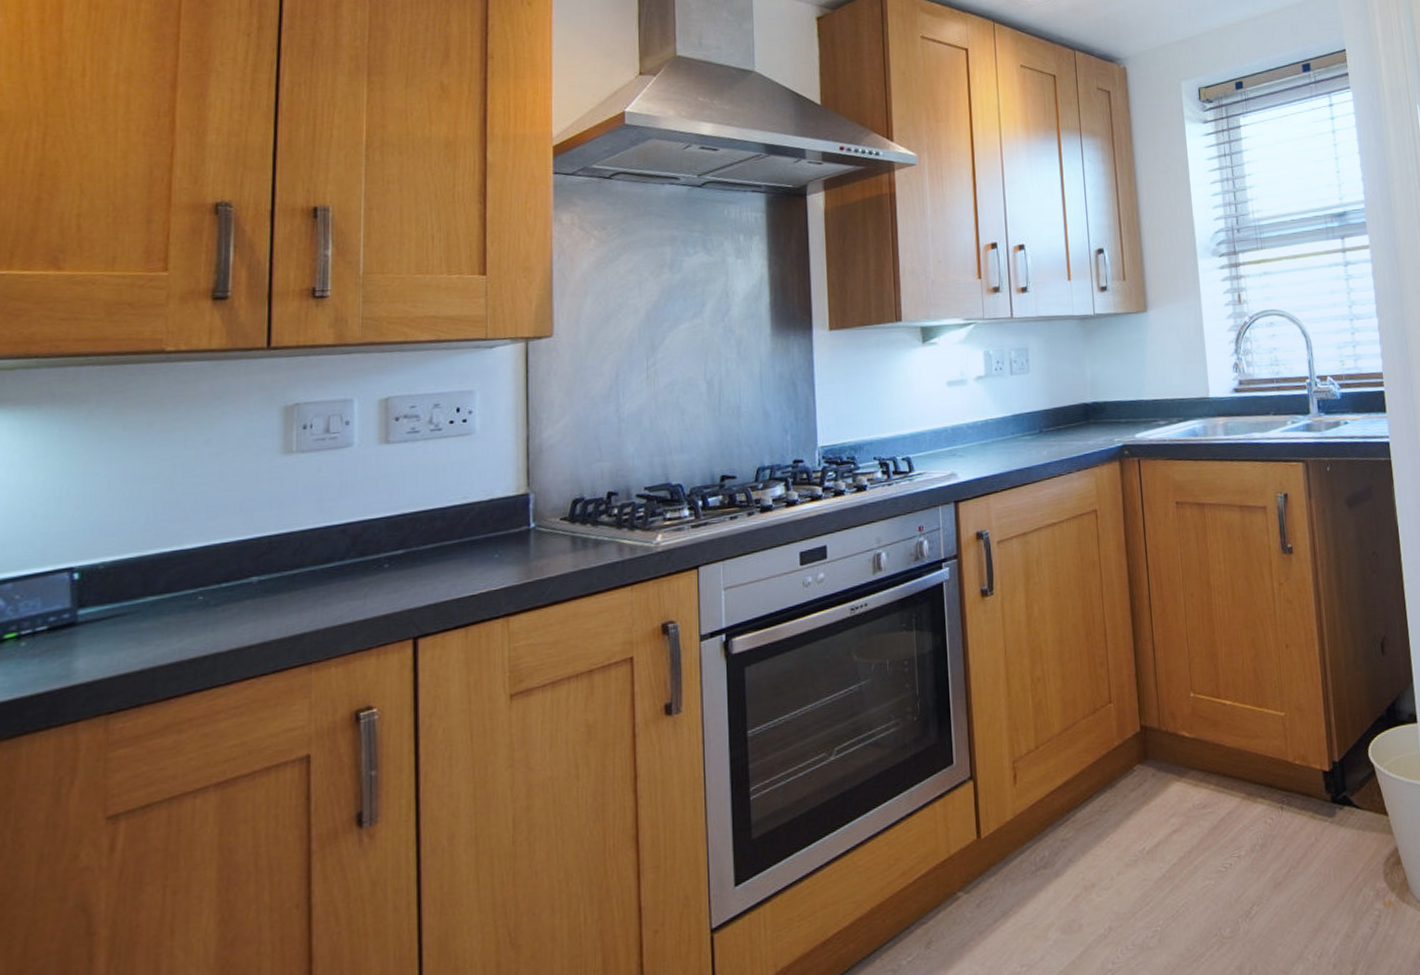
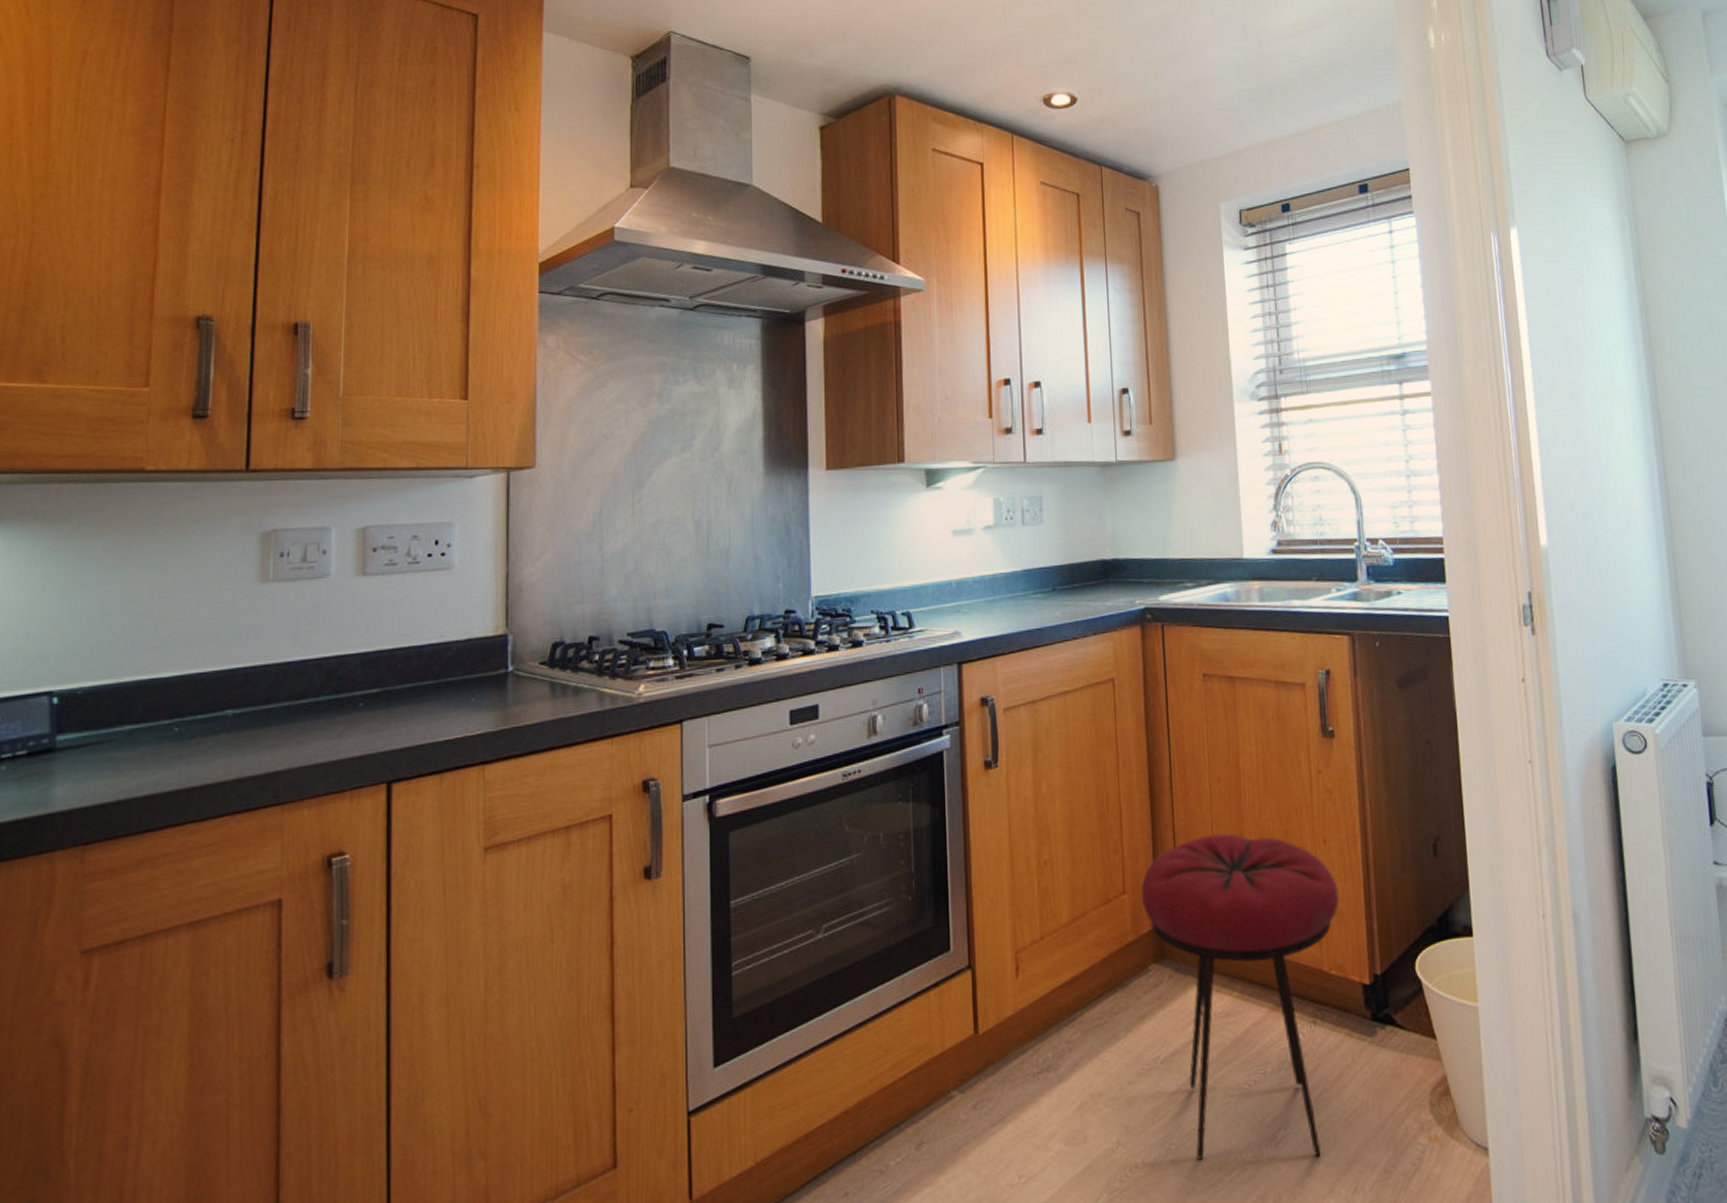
stool: none [1124,644,1301,939] -> present [1140,833,1339,1160]

